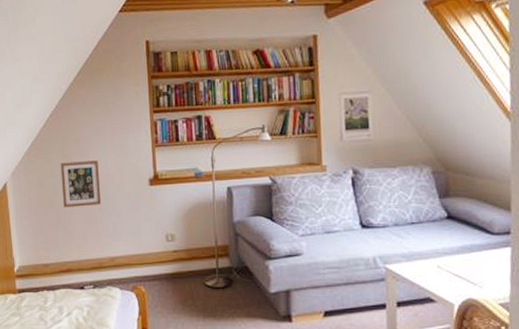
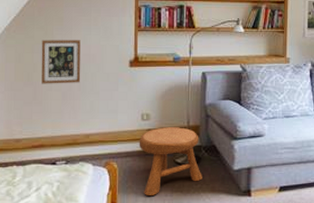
stool: none [165,247,236,321] -> present [139,127,202,195]

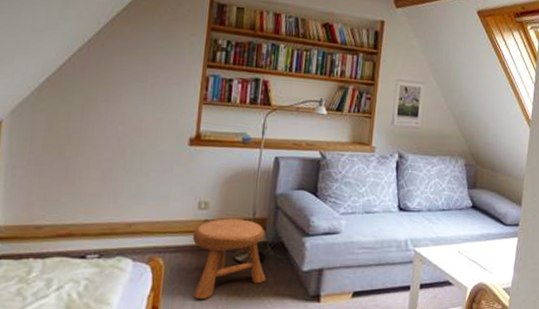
picture frame: present [41,40,81,84] -> none [77,106,131,161]

